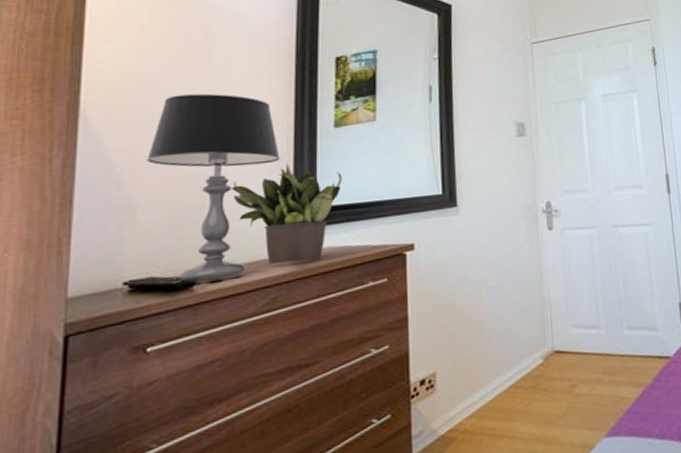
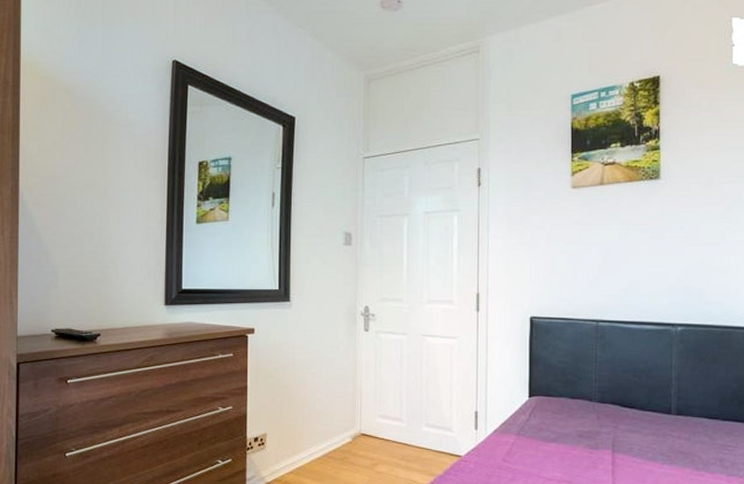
table lamp: present [147,93,280,285] -> none [64,187,156,338]
potted plant: present [231,162,342,265] -> none [121,250,201,331]

